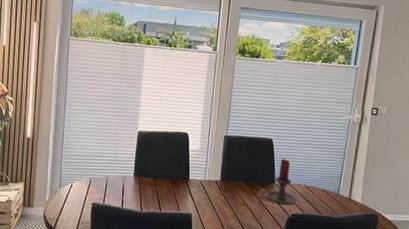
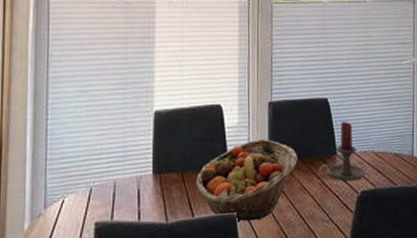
fruit basket: none [164,162,243,222] -> present [195,139,297,222]

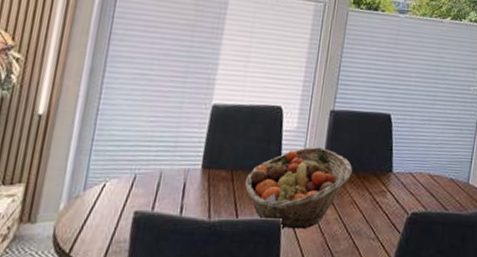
candle holder: present [319,122,366,182] -> none [371,140,420,202]

